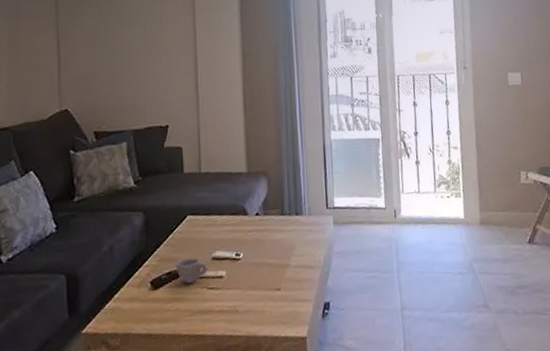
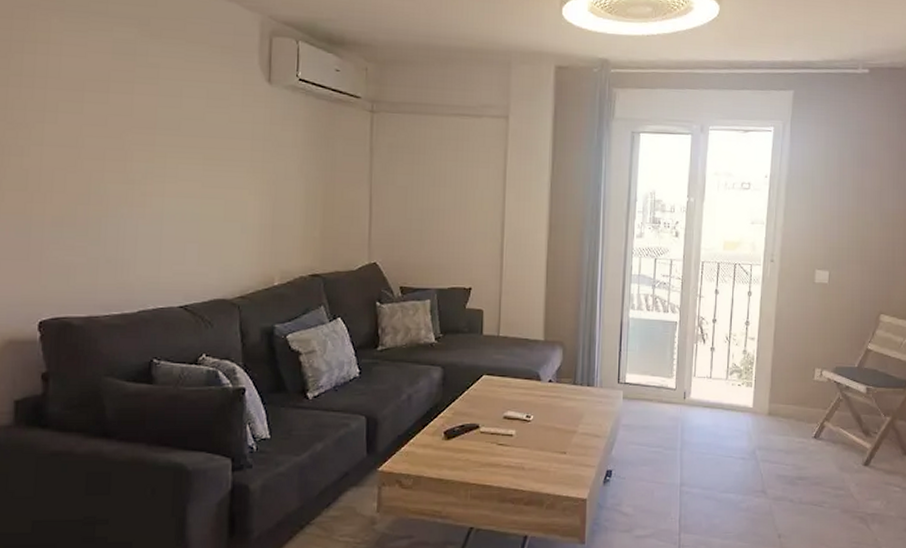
cup: present [175,257,207,284] -> none [468,414,498,437]

